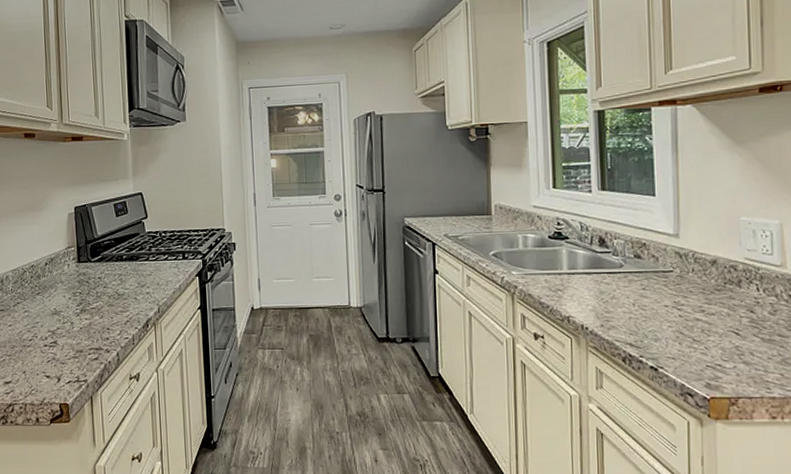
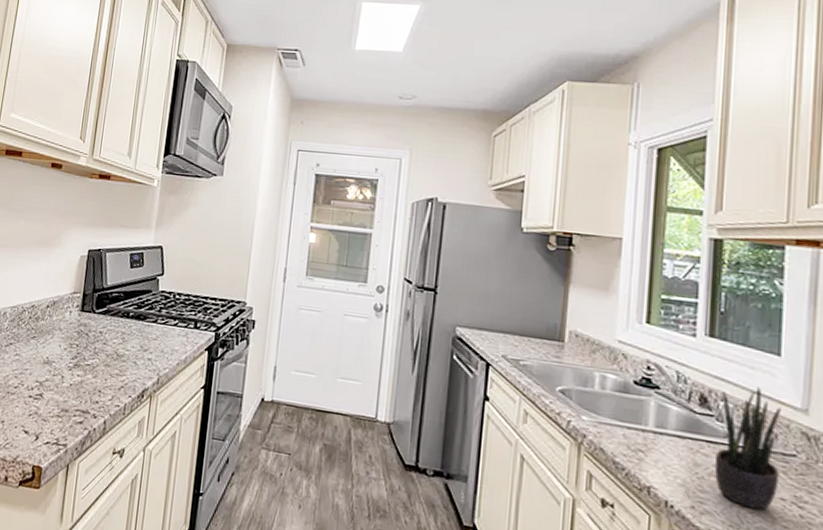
potted plant: none [614,223,662,318] -> present [714,387,781,510]

